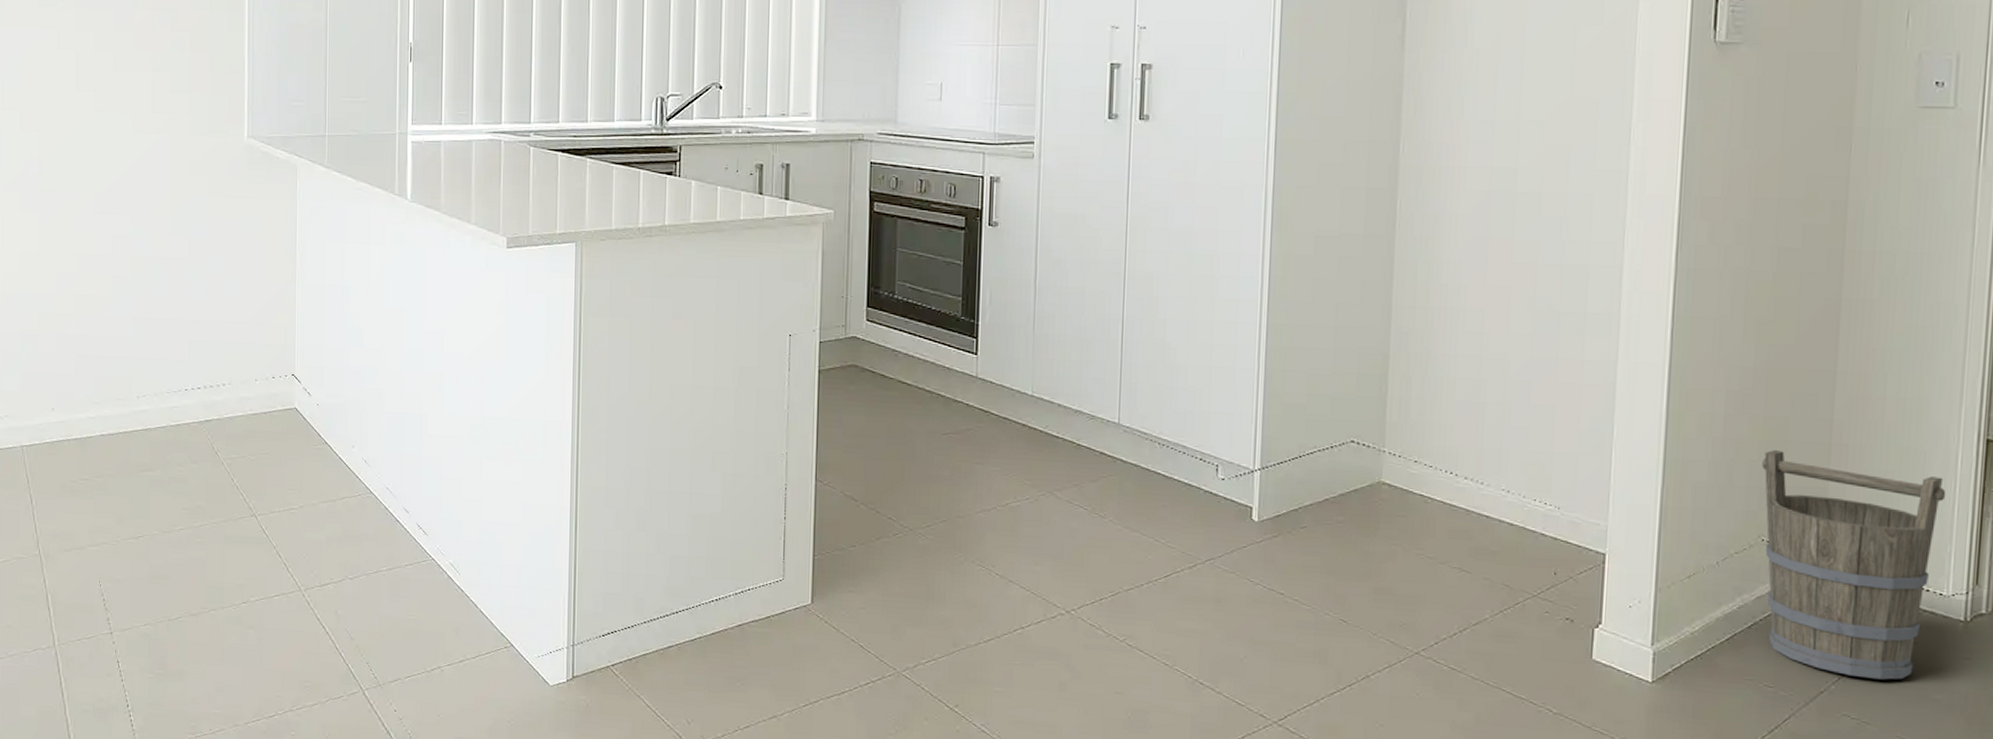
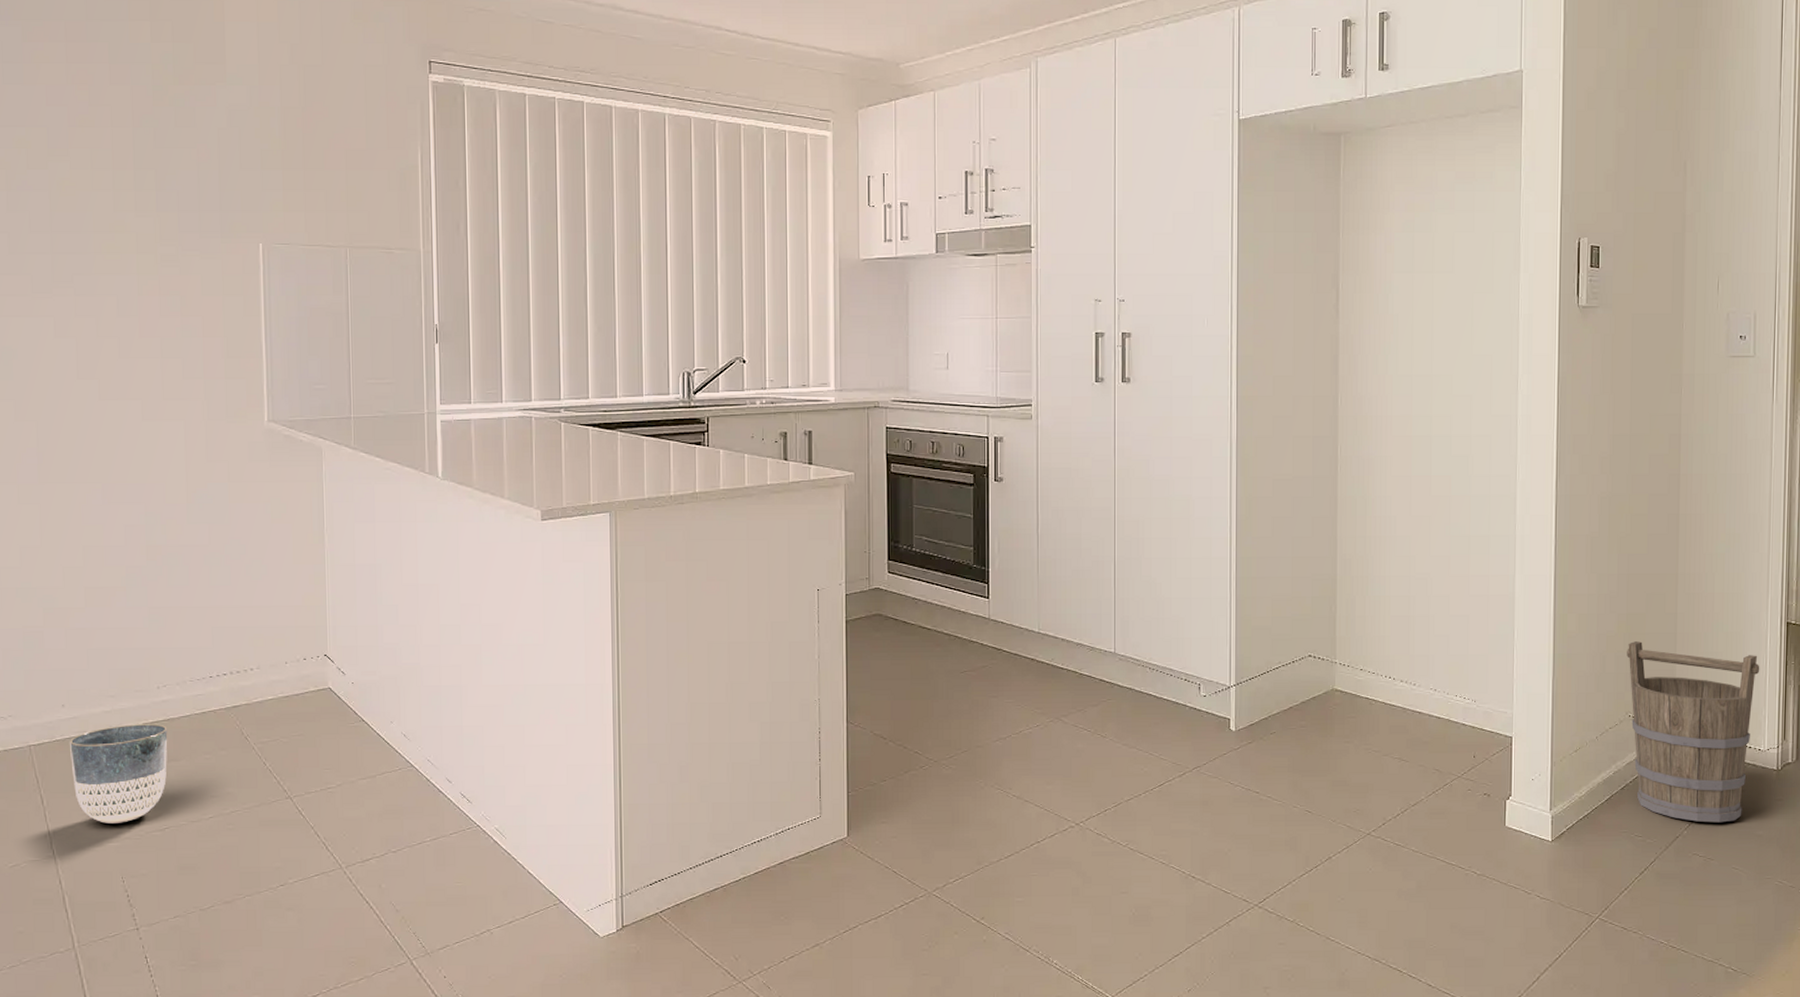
planter: none [58,431,145,528] -> present [70,724,168,823]

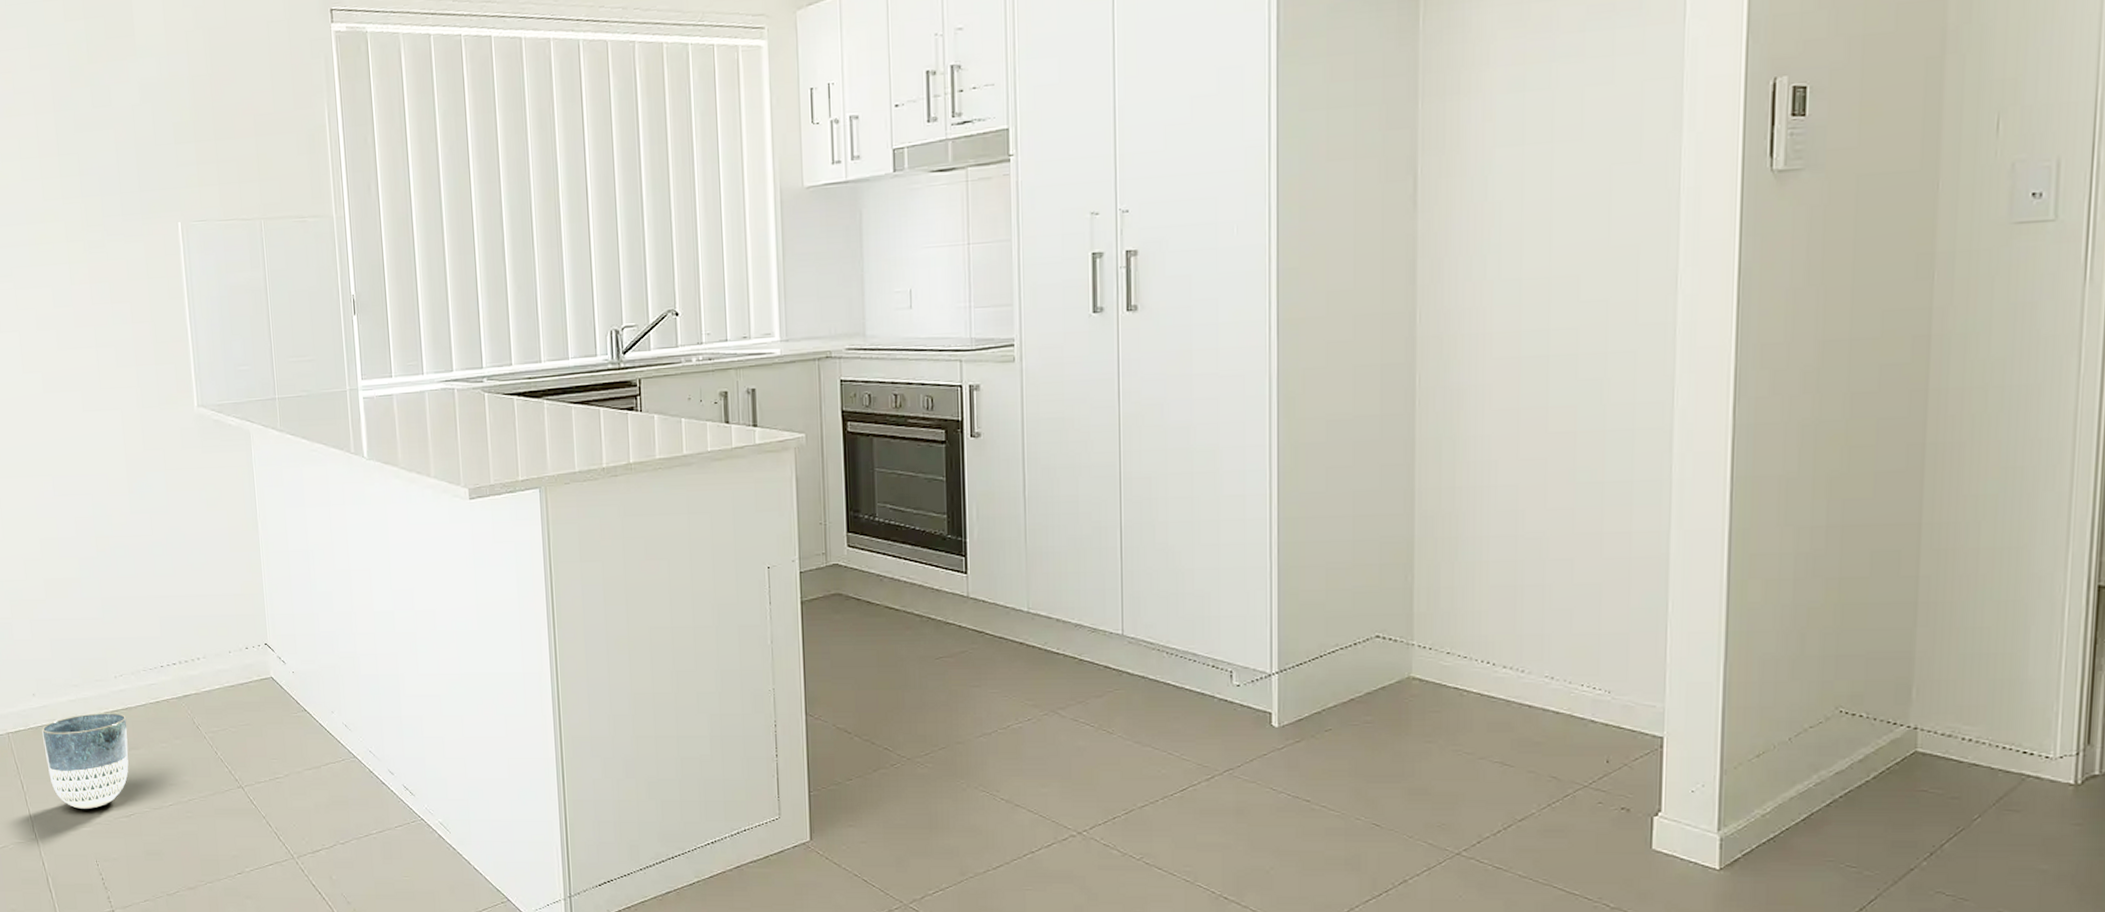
bucket: present [1627,641,1760,823] -> none [1838,614,2052,852]

